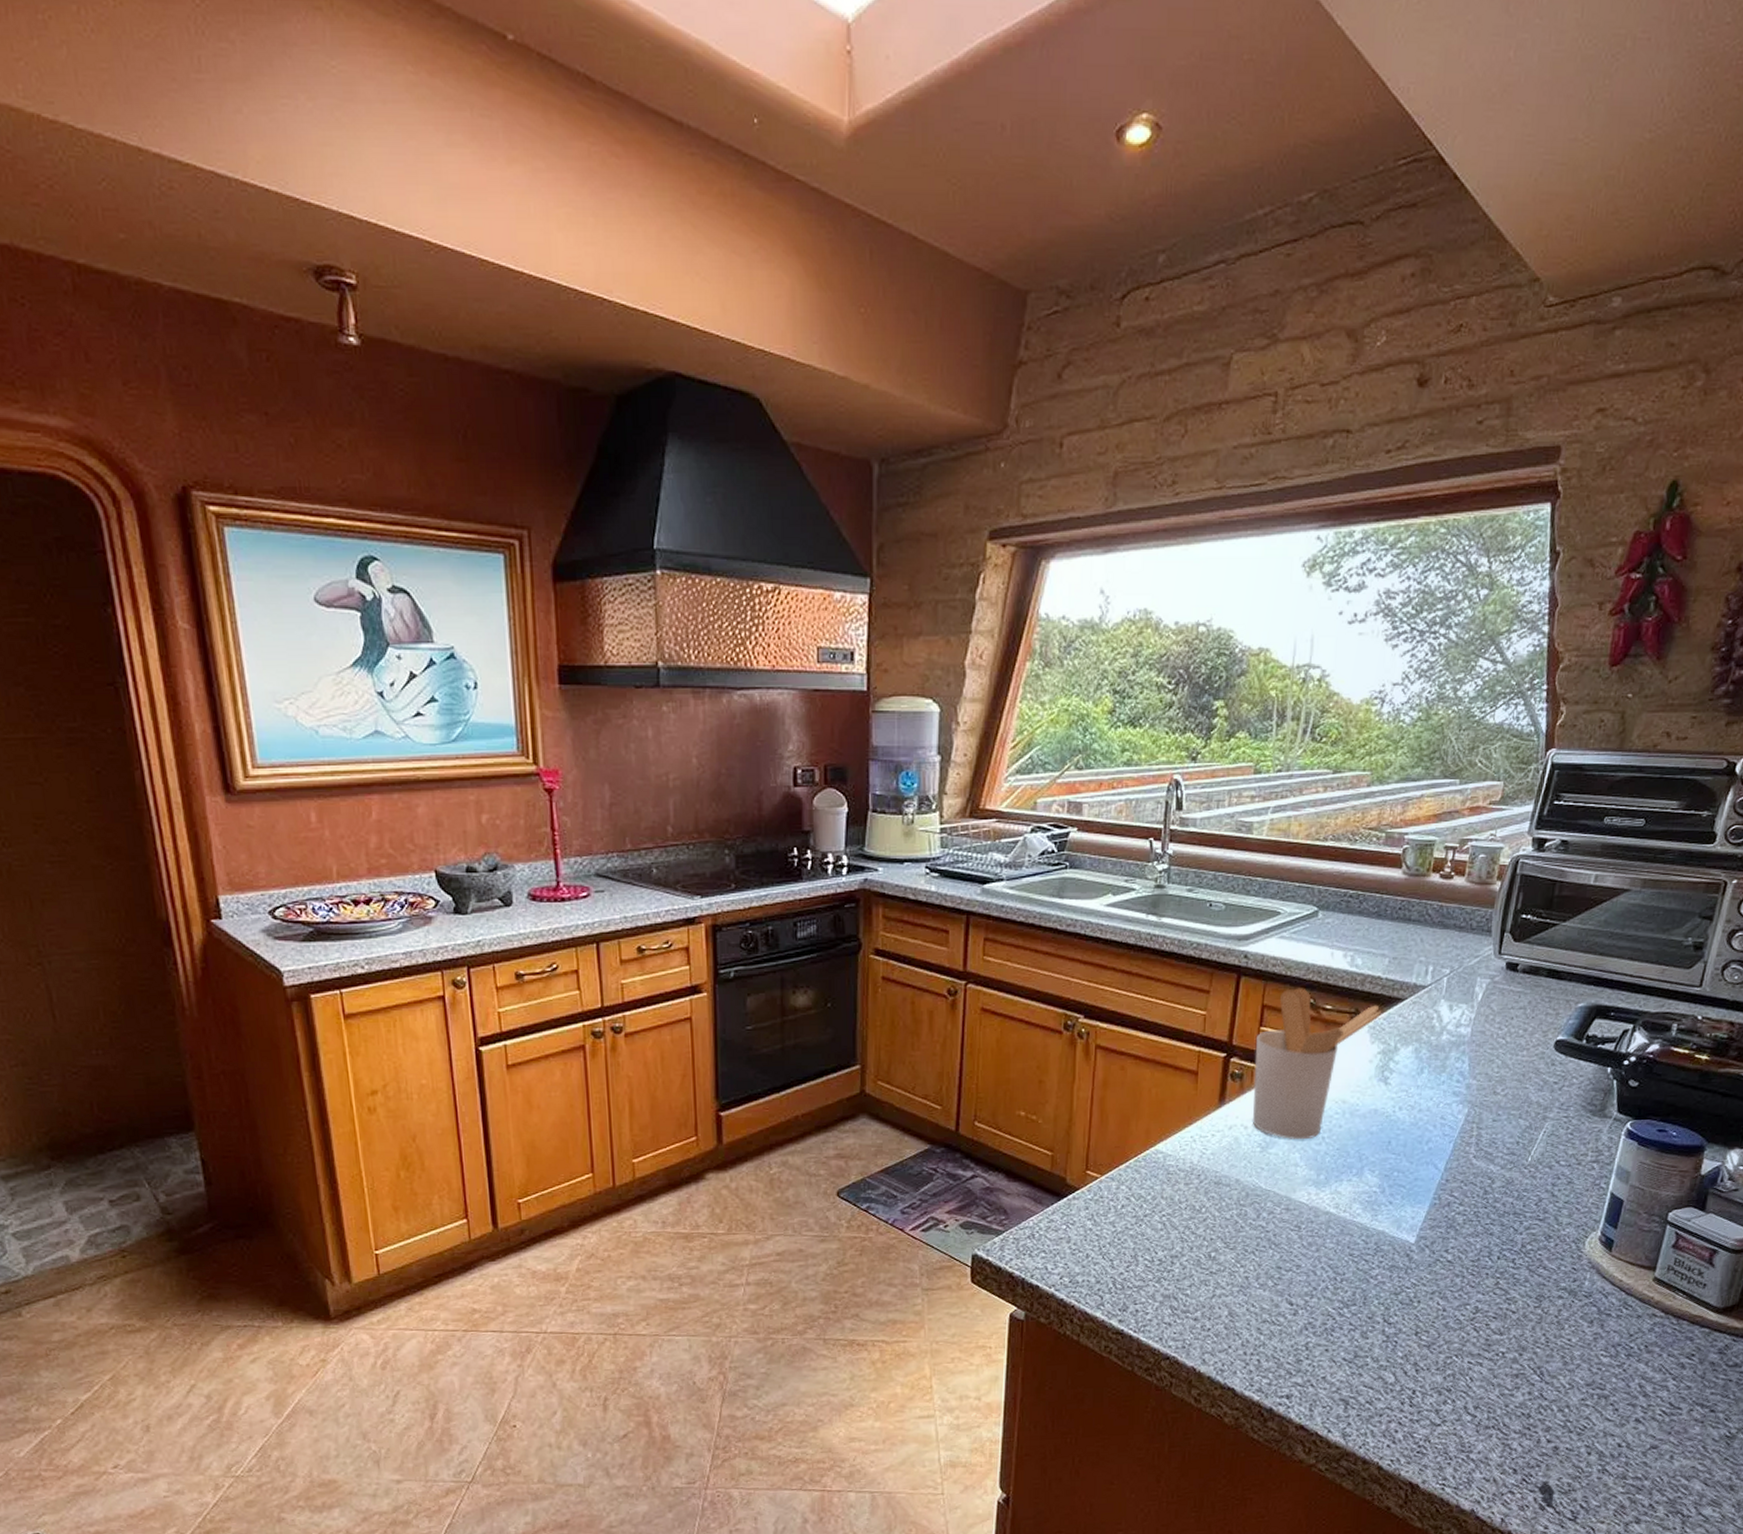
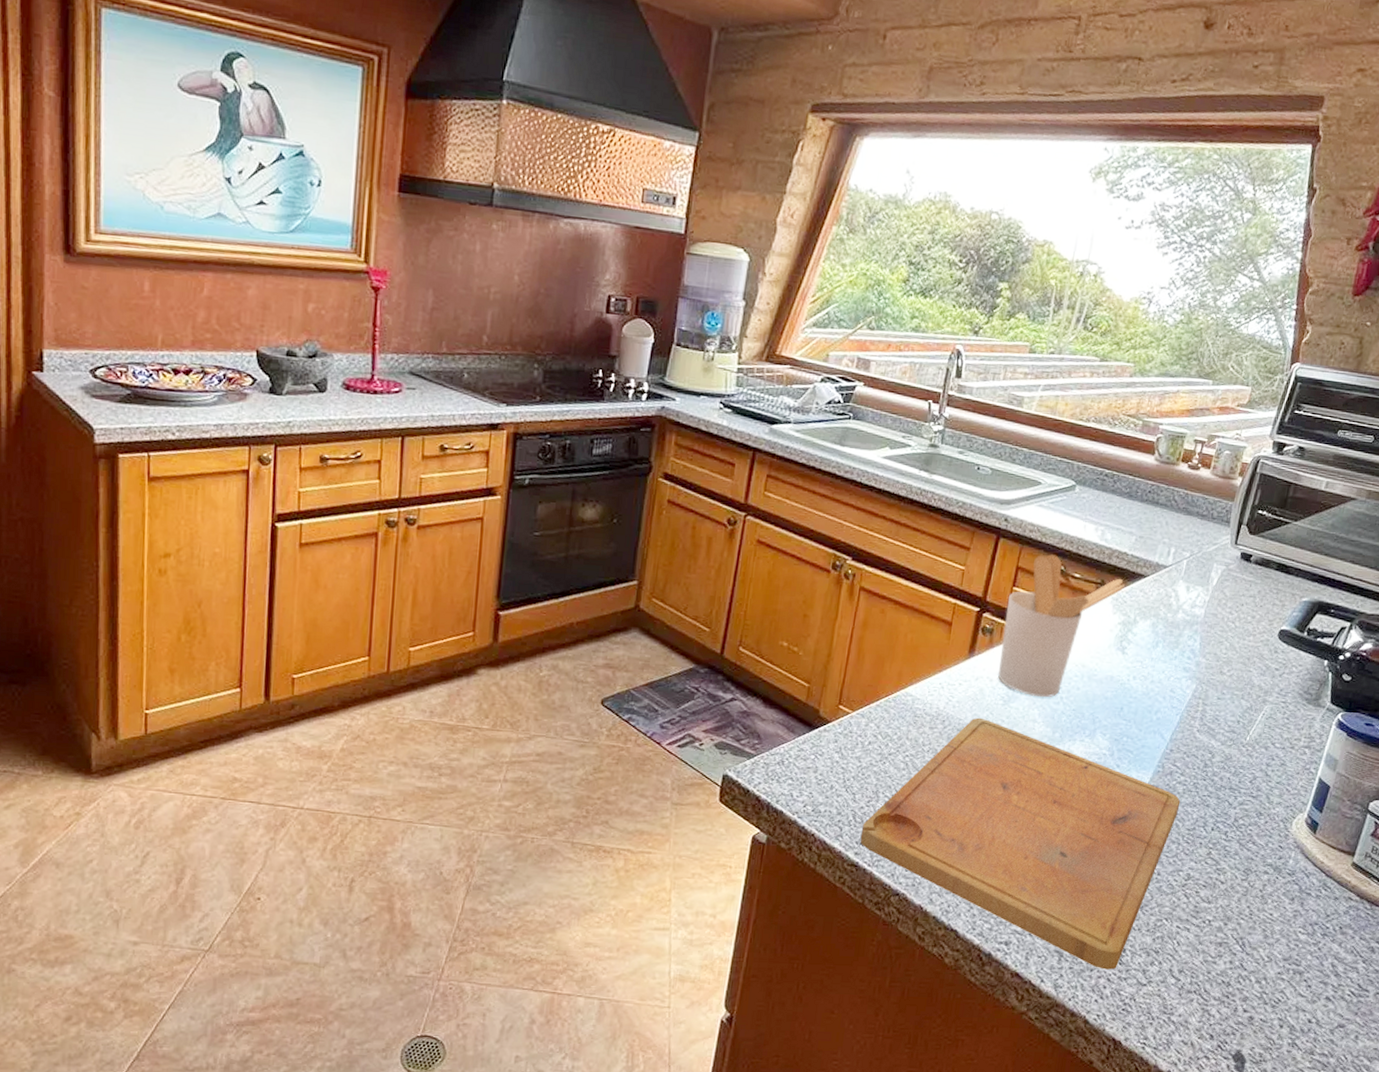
cutting board: none [1123,1168,1462,1414] -> present [860,717,1181,970]

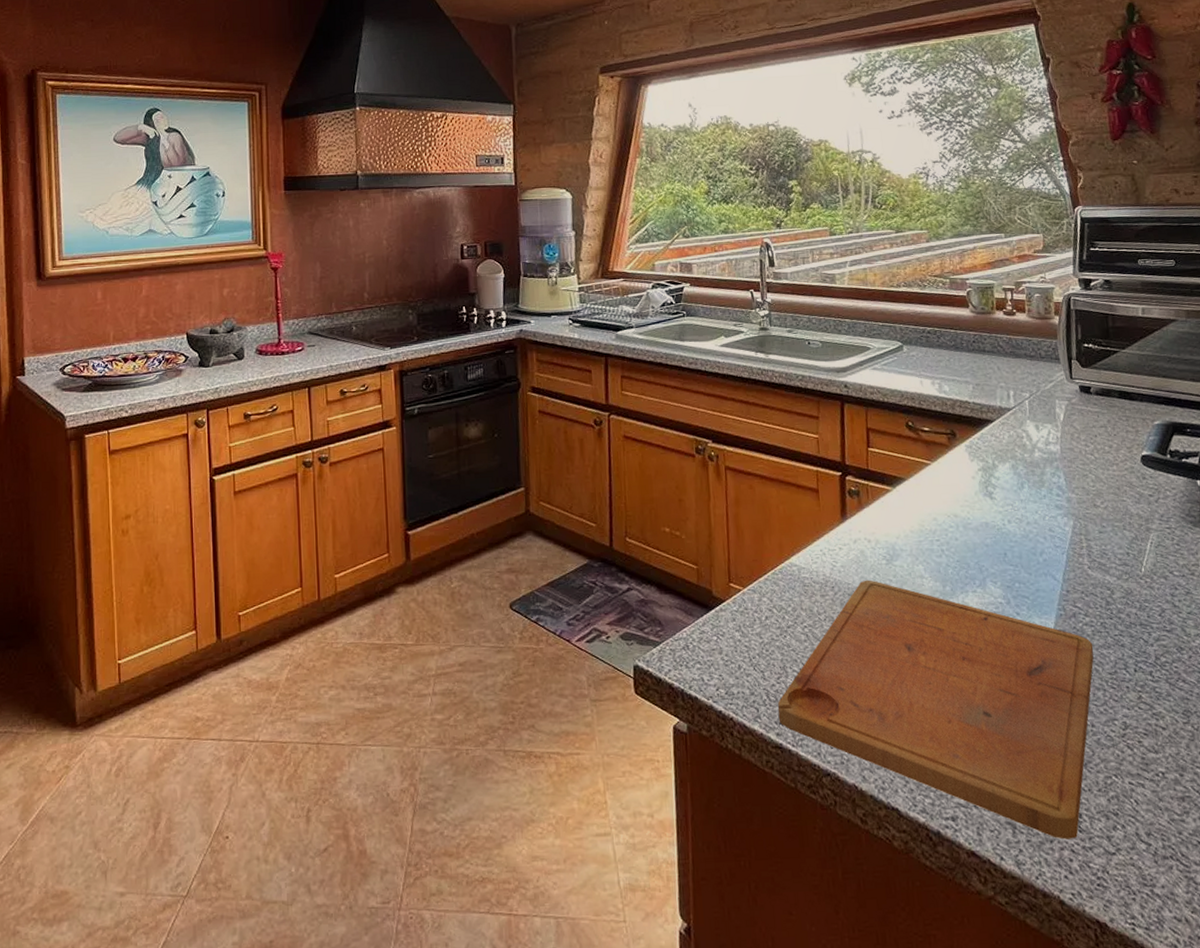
utensil holder: present [998,554,1124,698] -> none [865,412,975,553]

